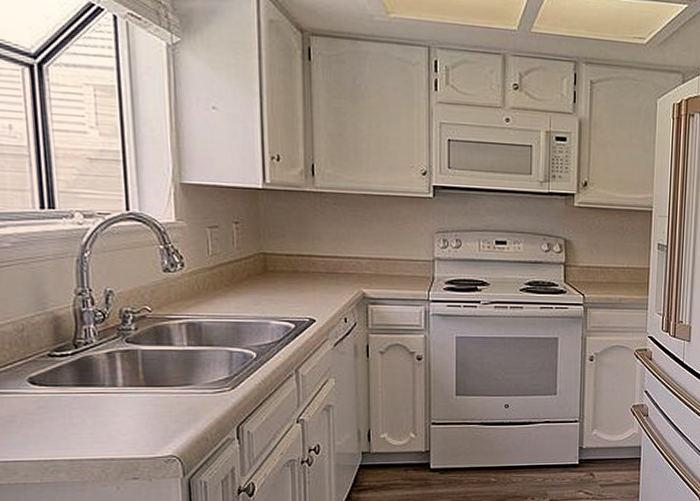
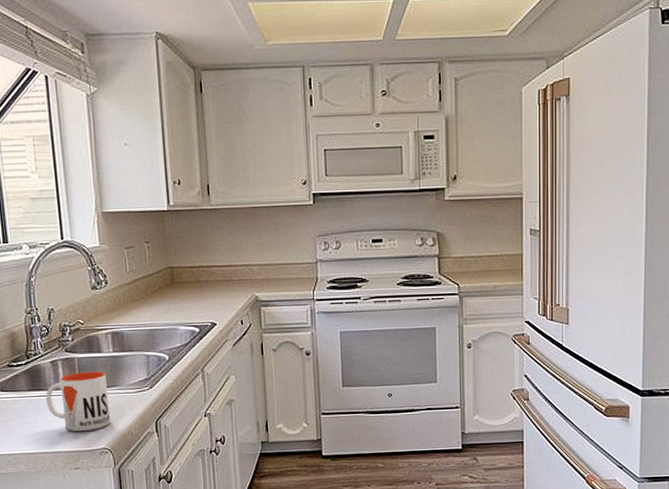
mug: none [97,366,180,435] -> present [45,371,110,431]

